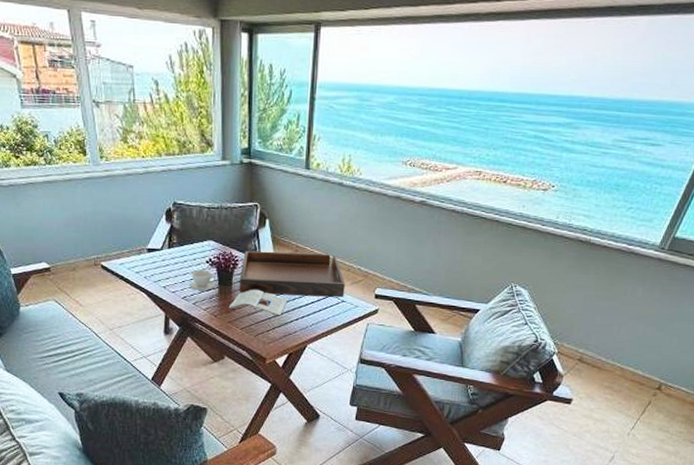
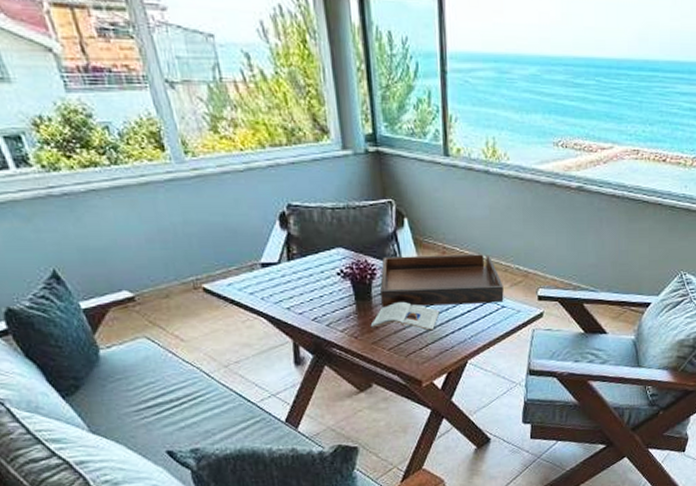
teacup: present [190,269,216,290] -> none [320,283,352,309]

